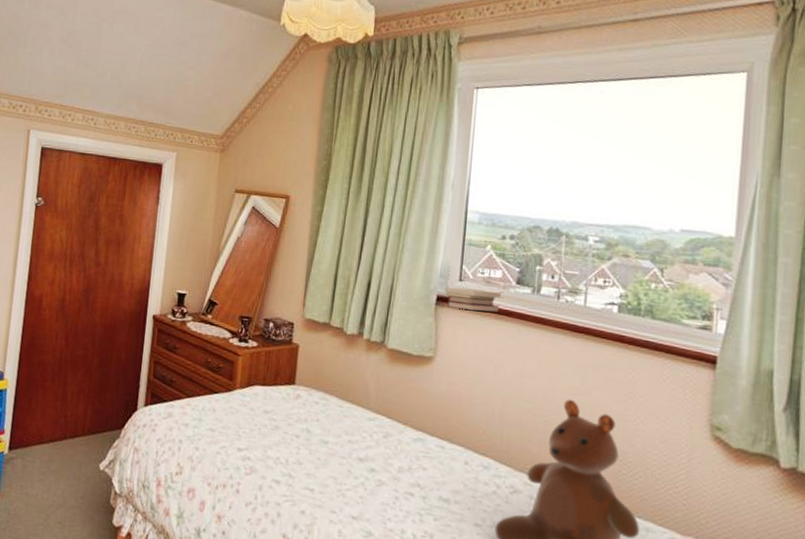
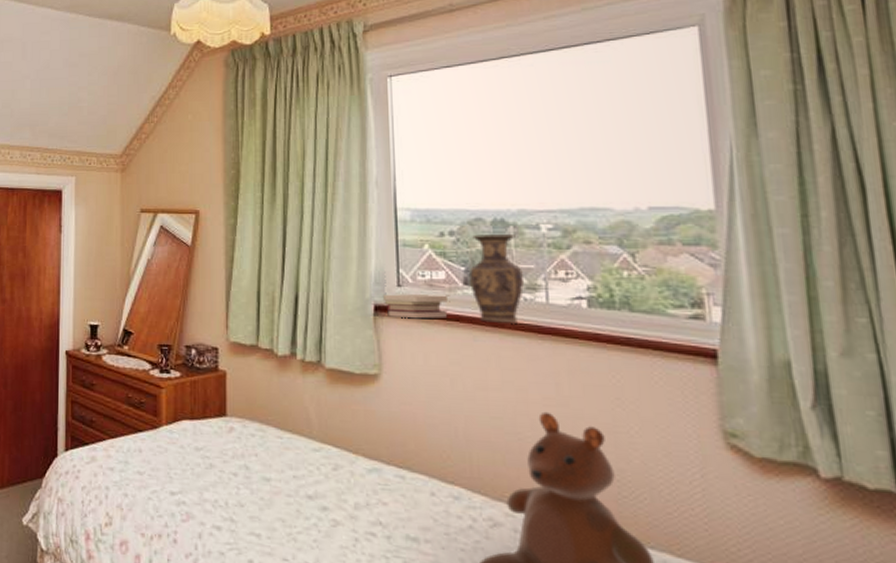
vase: none [522,240,568,323] -> present [469,234,524,325]

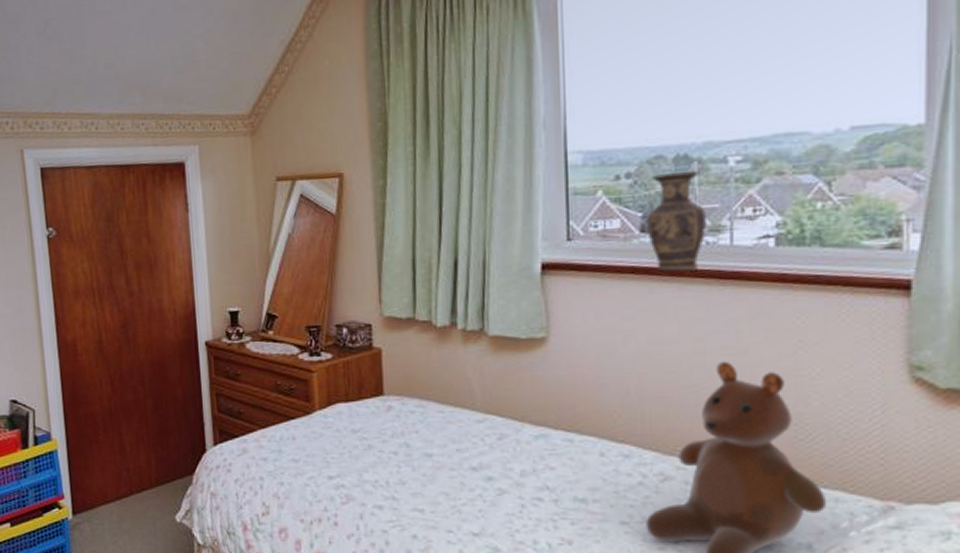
books: present [382,294,450,320] -> none [550,245,625,276]

